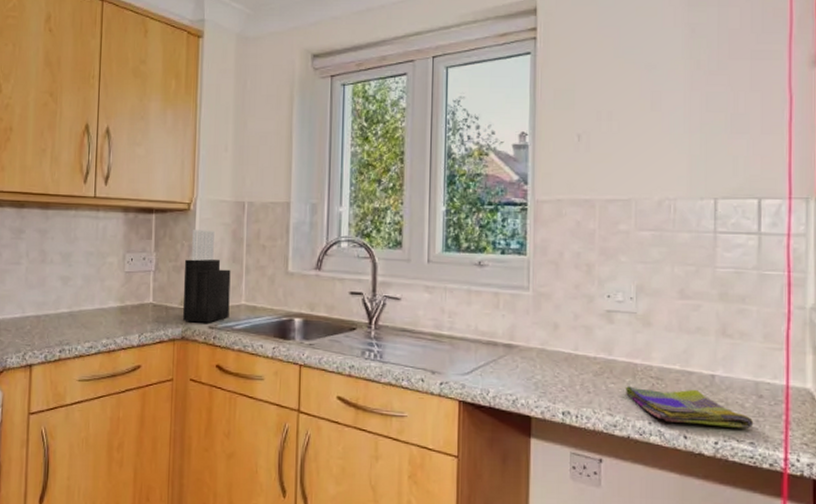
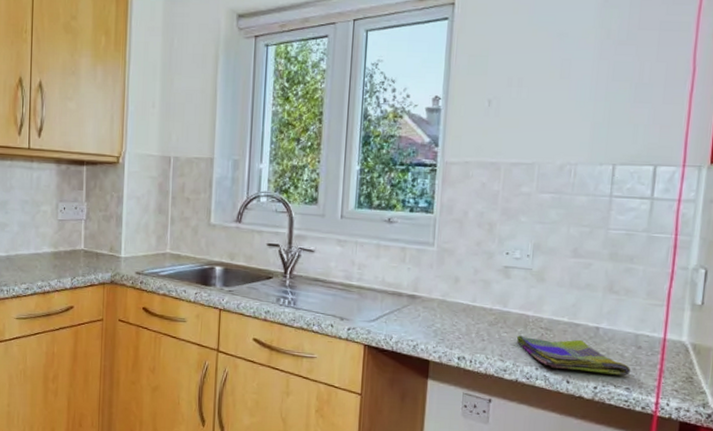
knife block: present [183,230,231,323] -> none [112,182,157,269]

